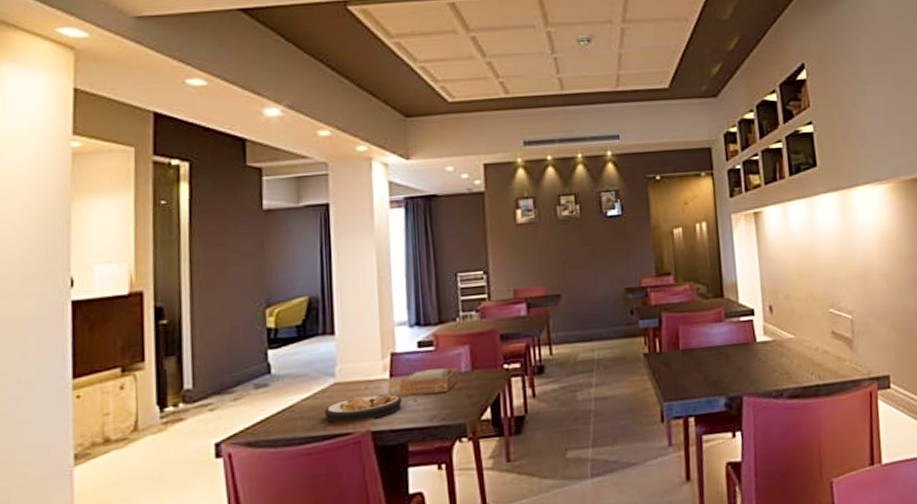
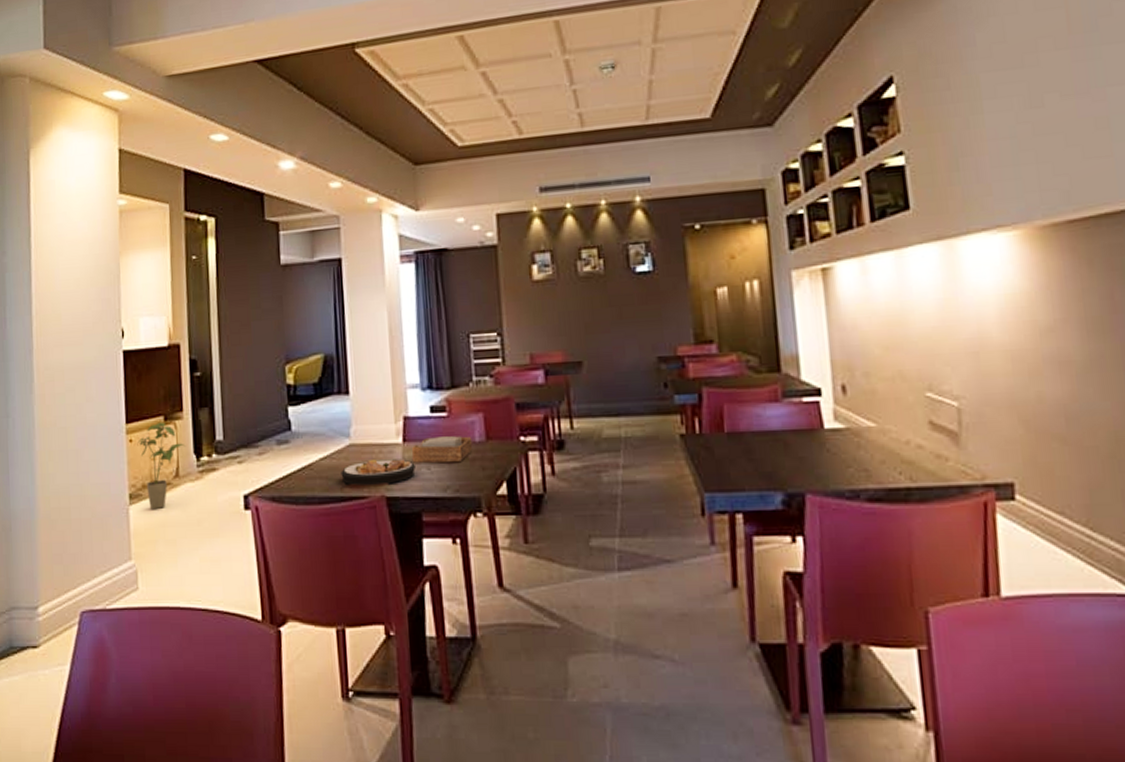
house plant: none [86,374,147,469] -> present [137,421,186,510]

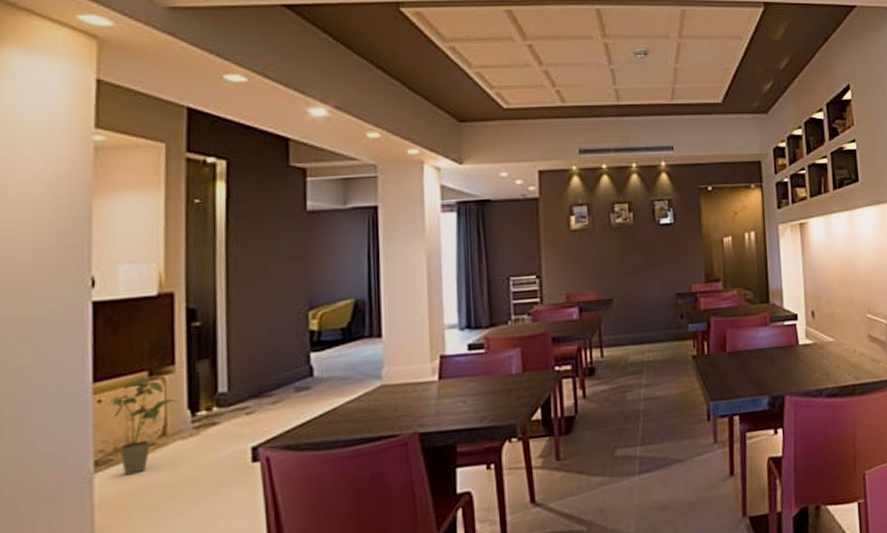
plate: present [341,458,415,486] -> none [369,395,451,426]
napkin holder: present [411,436,473,464] -> none [447,370,510,398]

